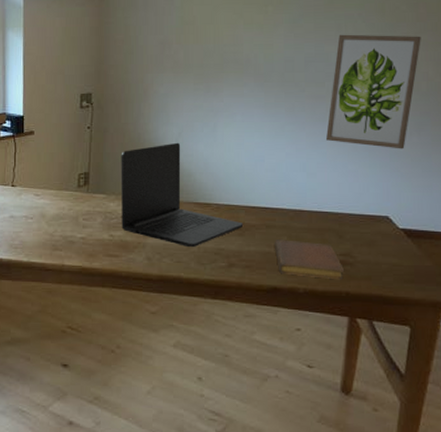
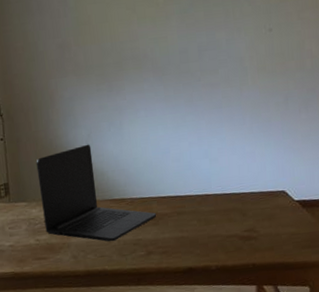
notebook: present [274,239,345,280] -> none [185,223,250,255]
wall art: present [326,34,421,149] -> none [224,14,304,127]

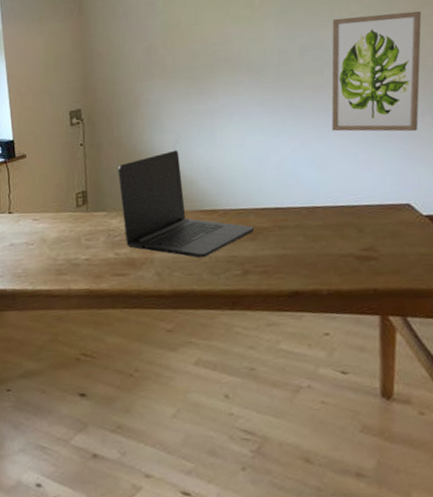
wall art: none [224,14,304,127] -> present [331,10,422,132]

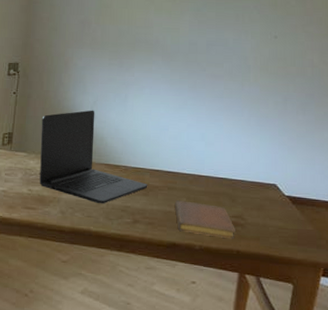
notebook: none [289,239,370,277] -> present [174,200,236,239]
wall art: present [331,10,422,132] -> none [223,23,308,126]

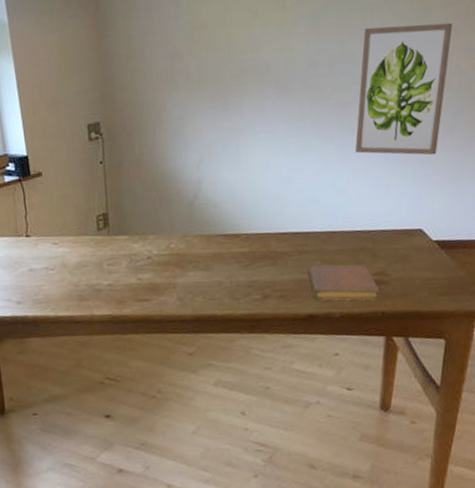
laptop: present [39,110,148,204] -> none [139,170,275,283]
wall art: none [223,23,308,126] -> present [355,22,453,156]

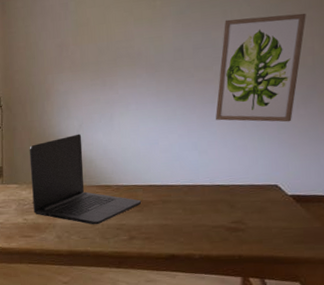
laptop: none [139,170,275,283] -> present [29,133,142,225]
notebook: present [307,264,380,301] -> none [170,212,237,245]

